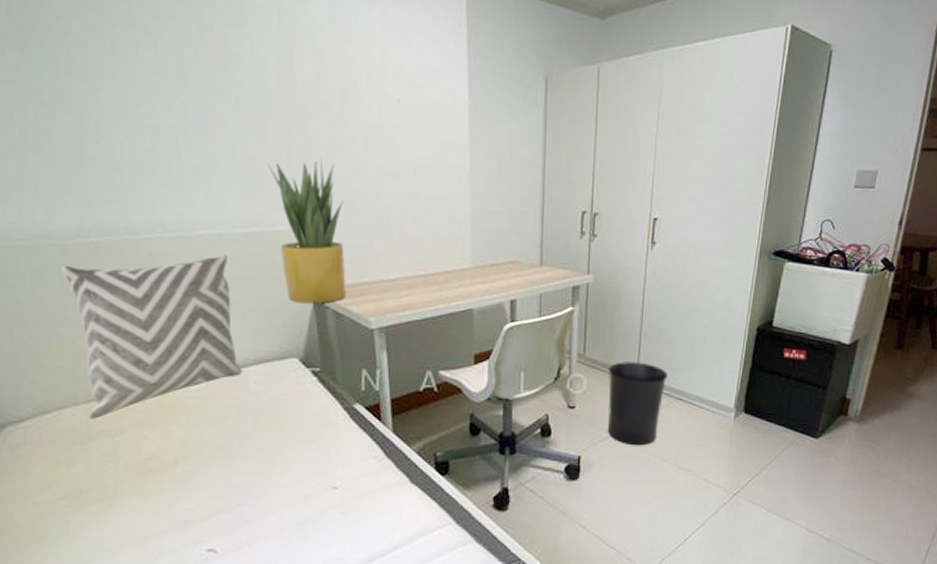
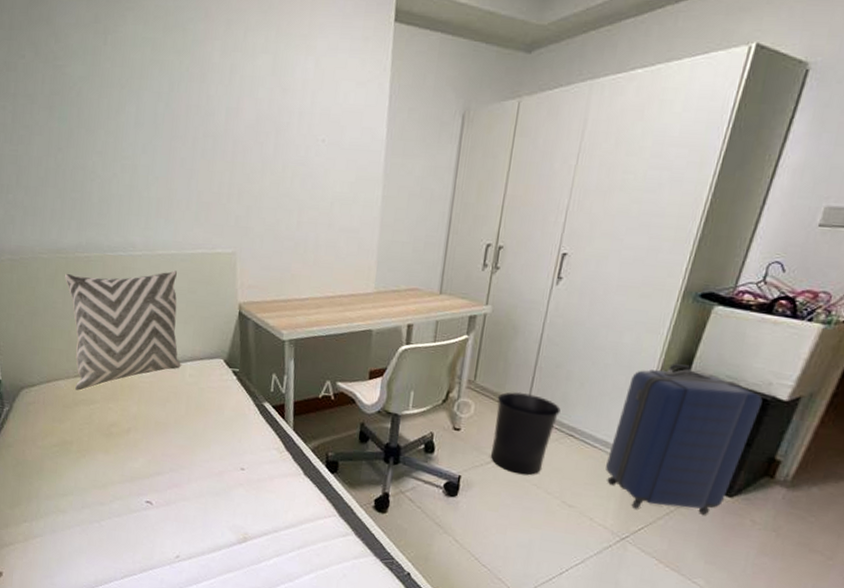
planter: present [266,159,346,304] -> none [212,192,270,316]
suitcase: none [713,319,831,463] -> present [606,363,763,515]

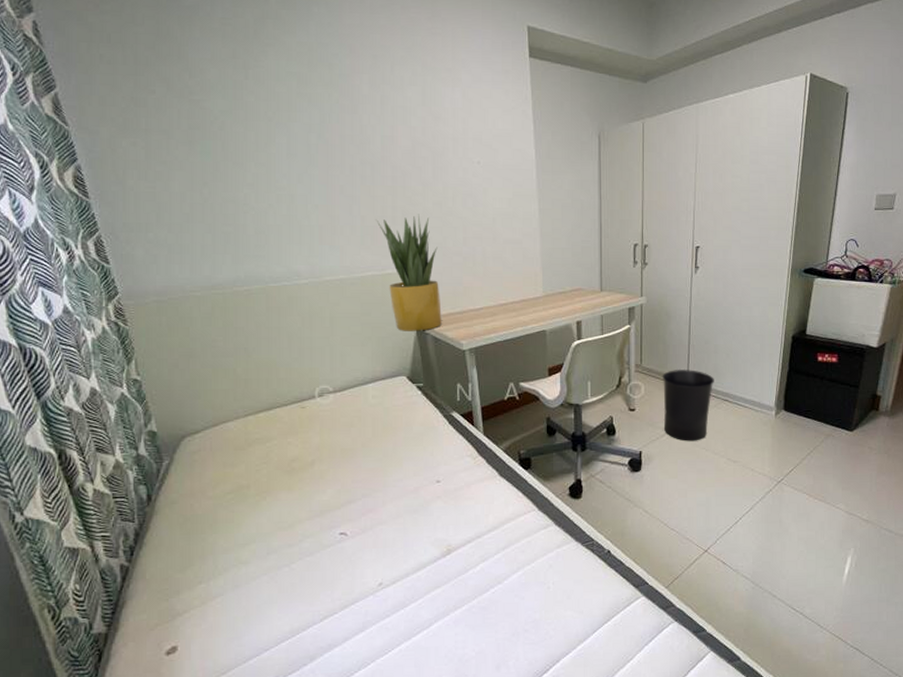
pillow: present [64,270,181,391] -> none [222,295,362,430]
planter: none [212,192,270,316] -> present [376,214,442,331]
suitcase: present [606,363,763,515] -> none [757,328,860,454]

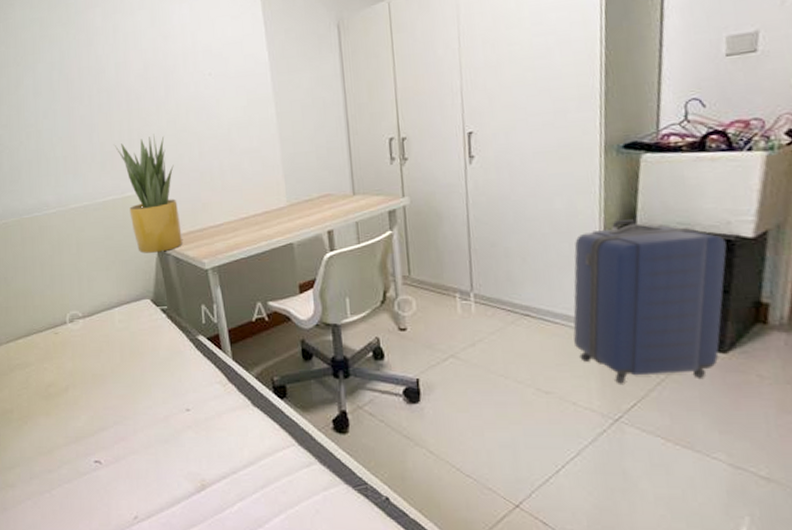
waste bin: present [662,368,714,441] -> none [437,278,508,367]
suitcase: none [757,328,860,454] -> present [573,219,727,384]

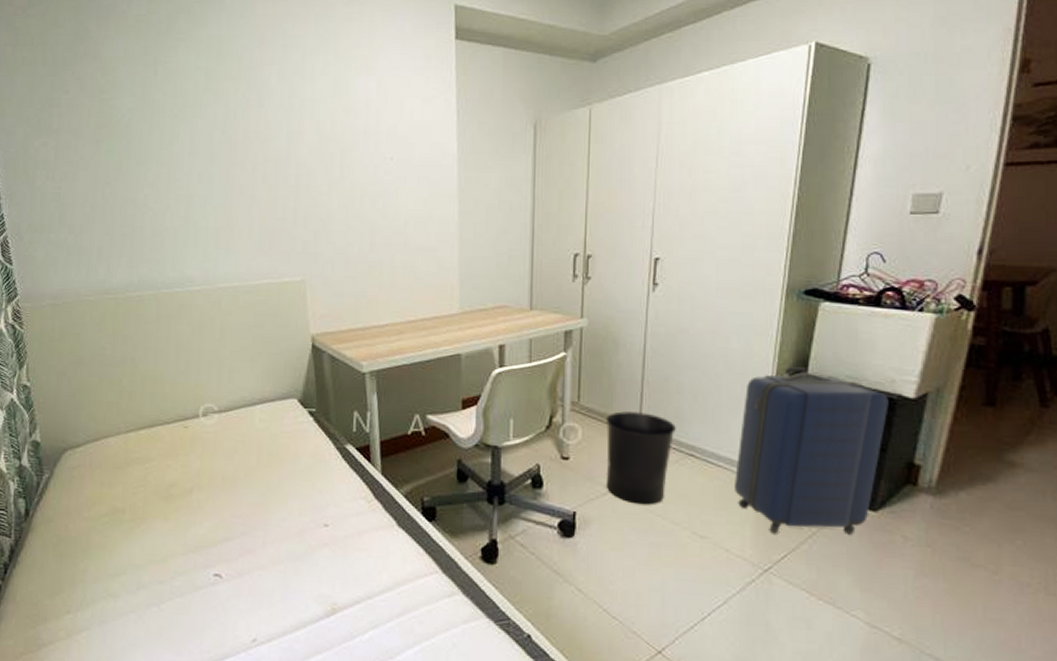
planter: present [114,134,182,253] -> none [276,216,341,349]
waste bin: none [437,278,508,367] -> present [605,410,676,505]

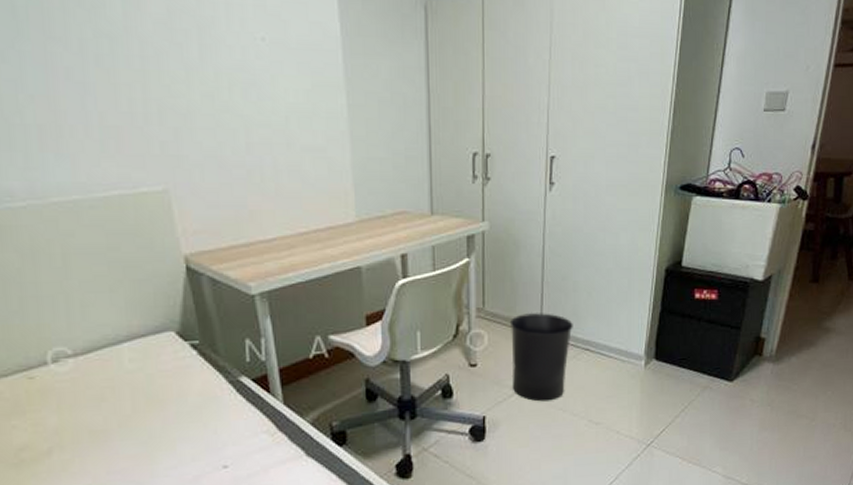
suitcase: present [735,367,889,534] -> none [624,259,744,412]

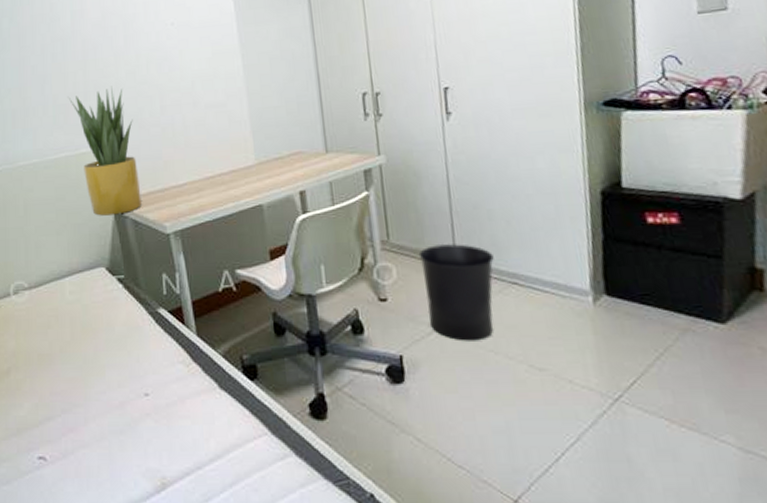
planter: none [120,109,221,271] -> present [68,86,142,216]

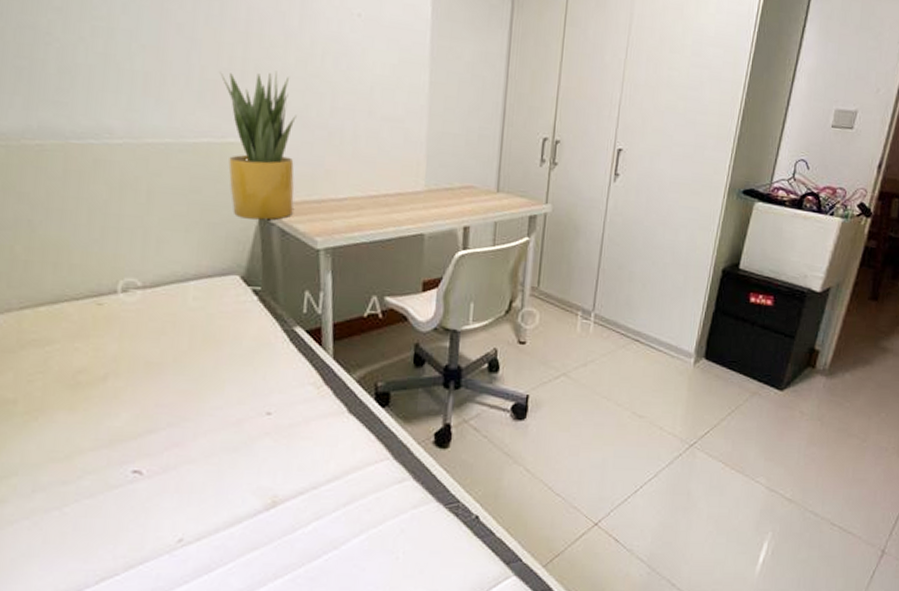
waste bin: present [418,243,494,341] -> none [559,297,625,388]

